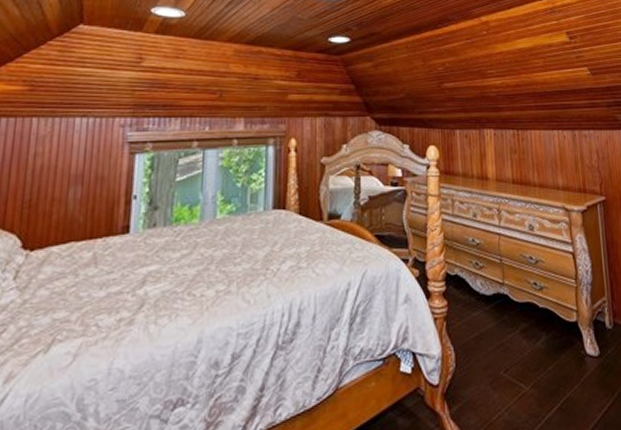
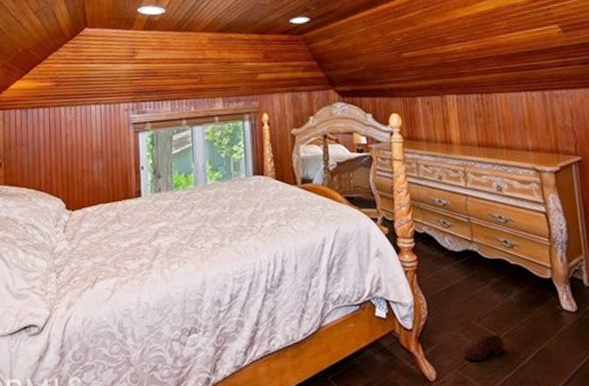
shoe: none [489,384,531,419] -> present [463,334,504,363]

